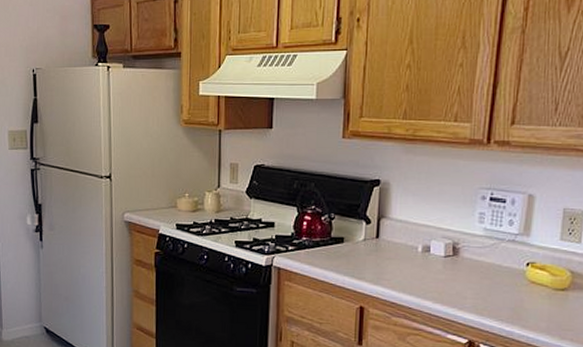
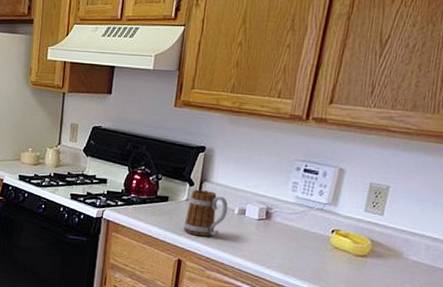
mug: none [363,227,411,280] -> present [183,189,228,237]

